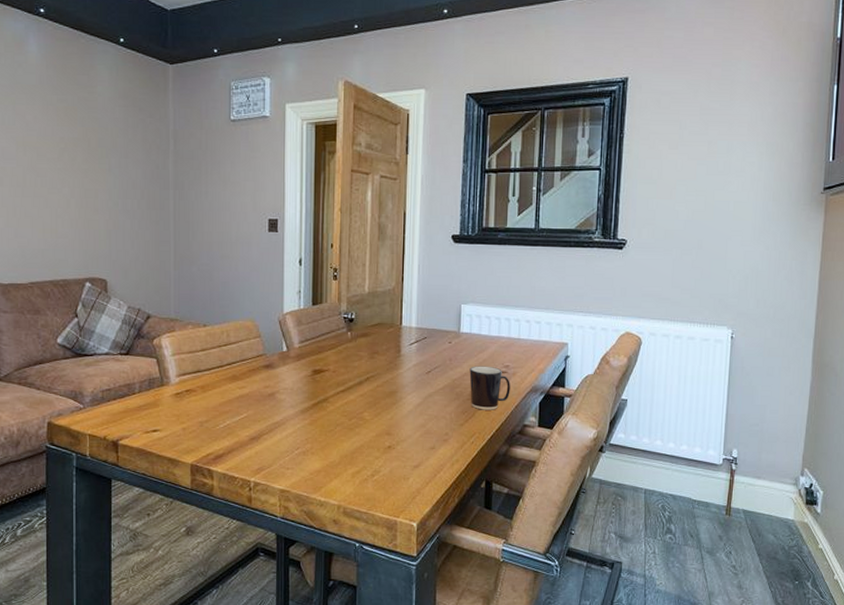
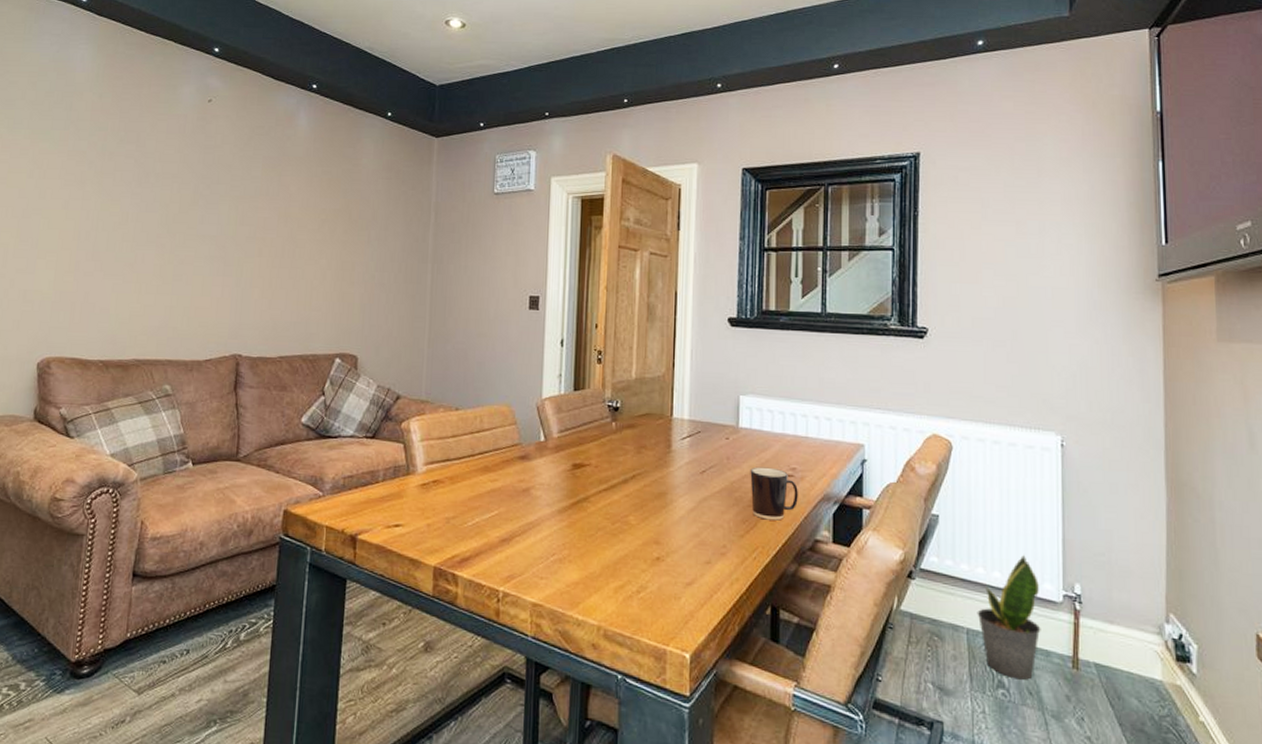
potted plant: none [653,428,704,526] -> present [977,554,1041,680]

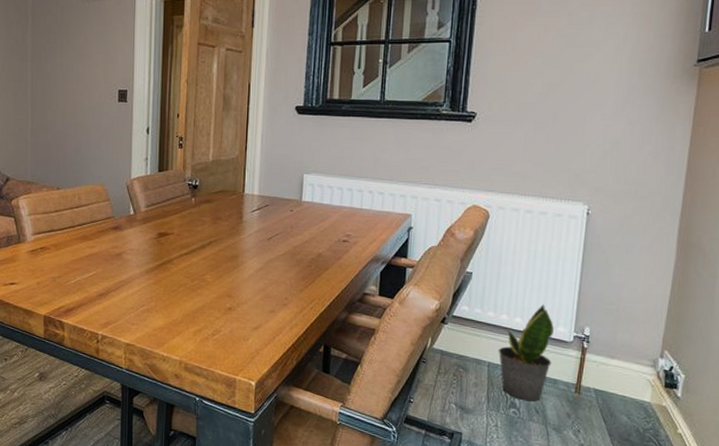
mug: present [750,466,798,521] -> none [310,234,351,278]

